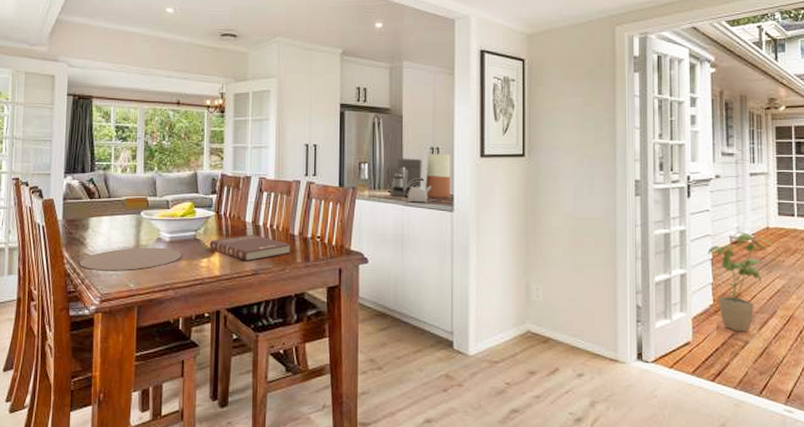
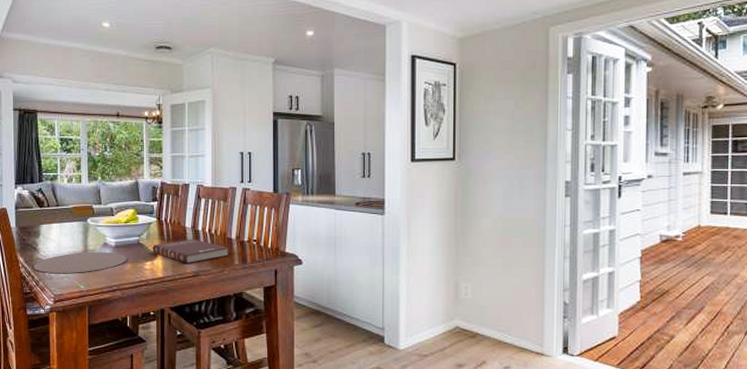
coffee maker: present [388,158,422,198] -> none [321,164,354,202]
kettle: present [404,178,432,203] -> none [337,183,363,207]
vase: present [426,153,451,200] -> none [357,159,382,203]
house plant: present [707,231,776,332] -> none [636,230,707,327]

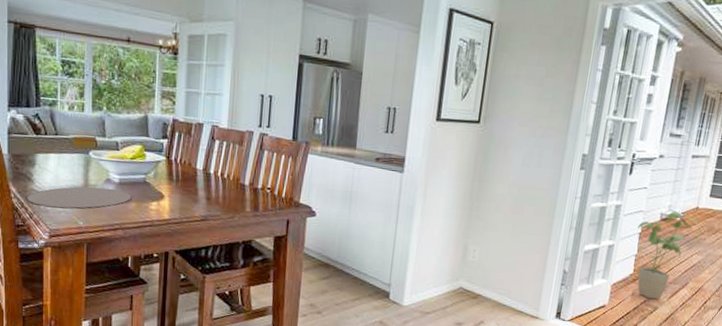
book: present [152,239,228,264] -> none [159,181,241,208]
house plant: none [636,230,707,327] -> present [637,209,701,299]

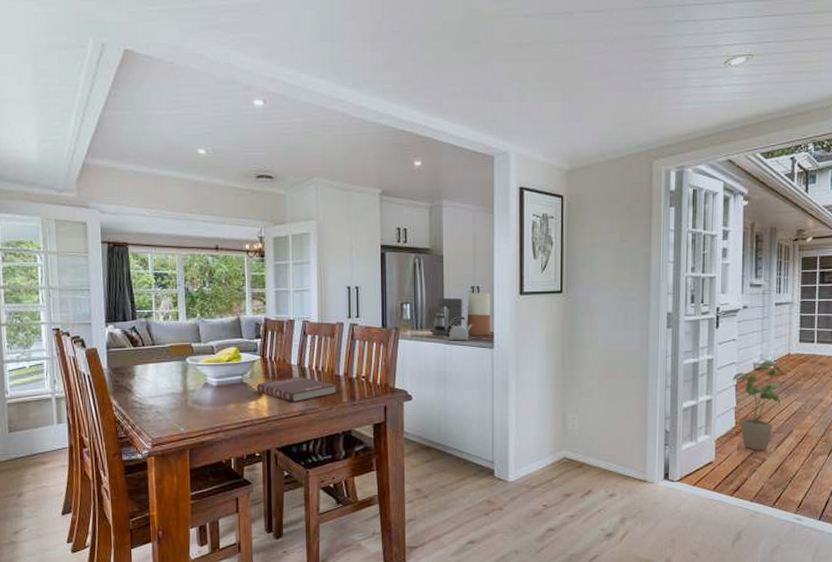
placemat: present [27,187,132,209] -> none [128,392,230,417]
book: none [159,181,241,208] -> present [256,377,336,403]
coffee maker: none [342,115,378,156] -> present [430,297,463,336]
kettle: none [356,137,385,163] -> present [446,317,473,341]
vase: none [378,113,407,161] -> present [467,292,491,337]

